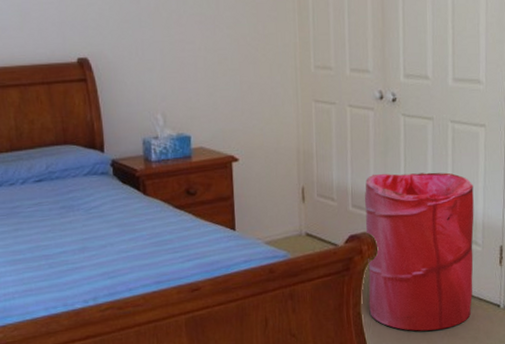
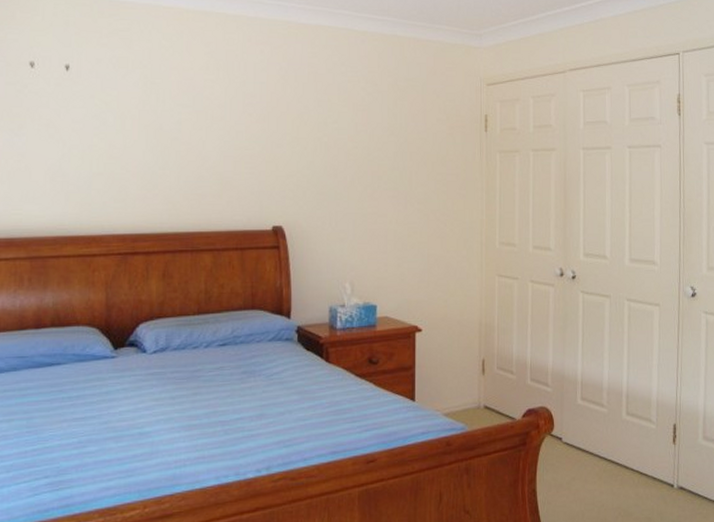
laundry hamper: present [364,172,474,331] -> none [542,348,649,511]

